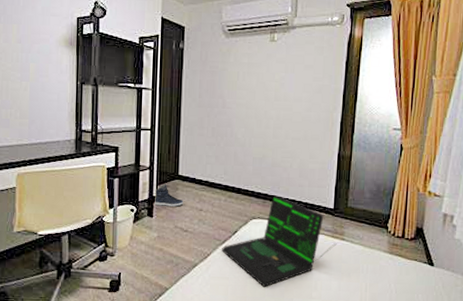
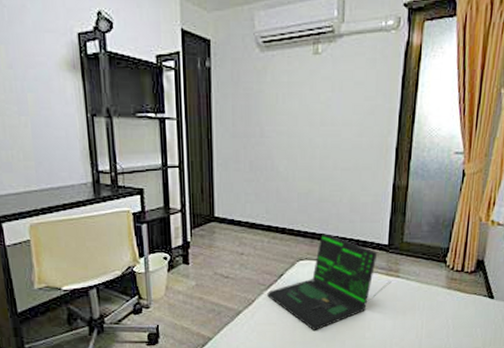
sneaker: present [155,184,184,208] -> none [189,227,223,253]

